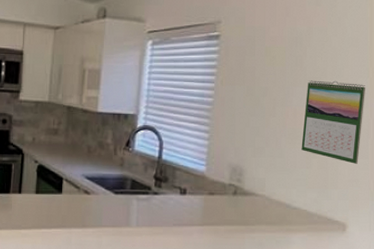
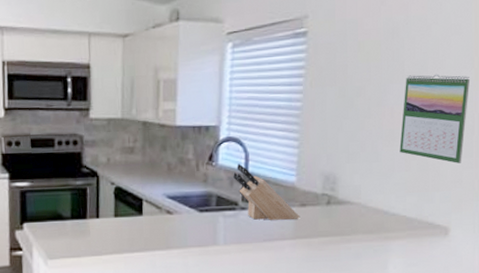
knife block: none [148,150,208,207] -> present [233,163,300,220]

